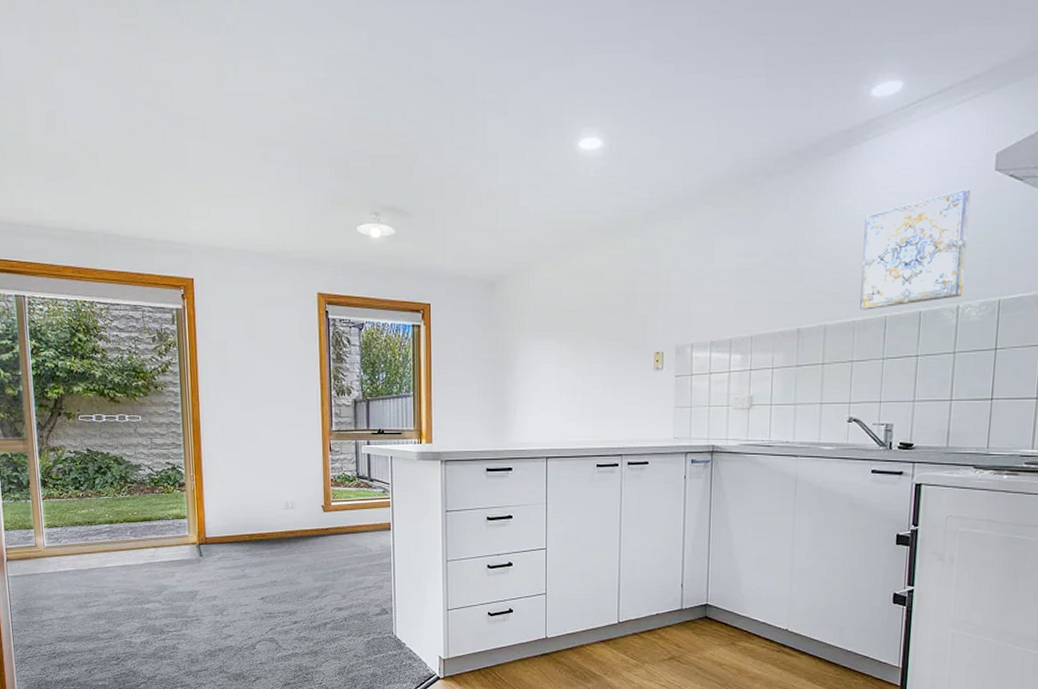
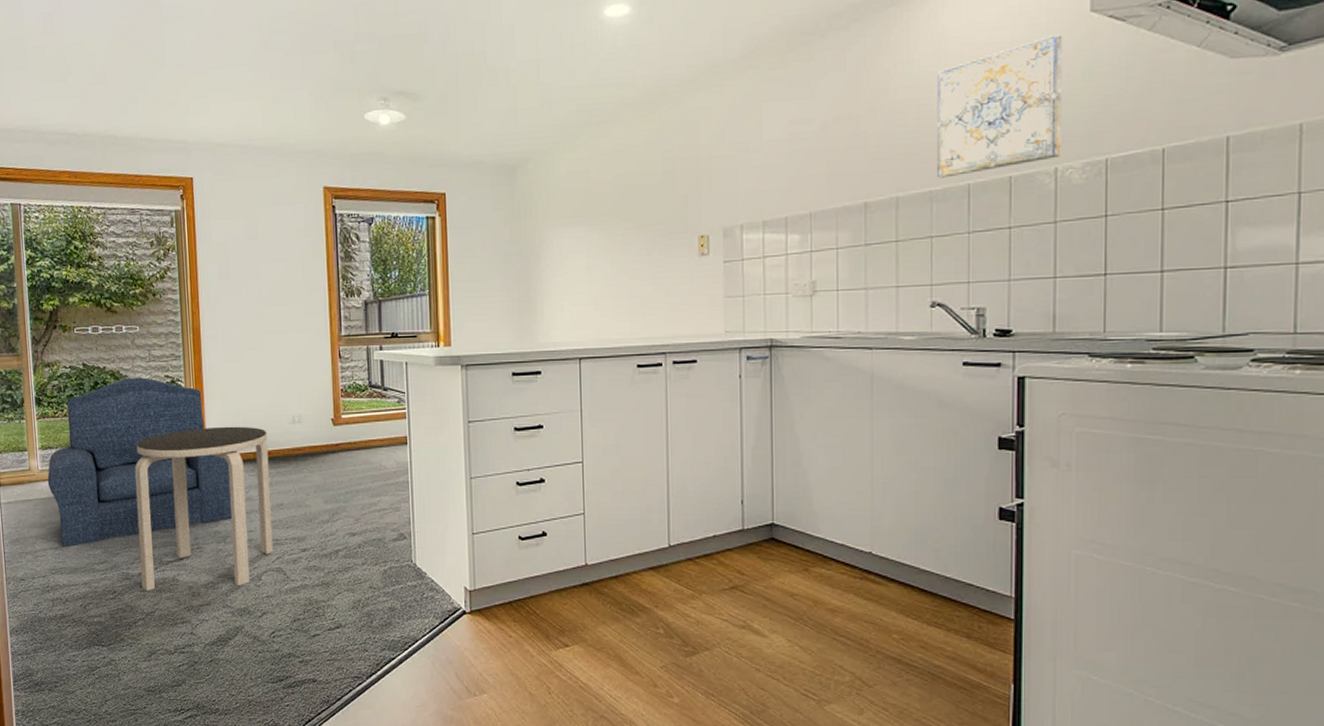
armchair: none [53,463,229,618] -> present [47,377,232,548]
side table: none [136,510,267,658] -> present [134,426,274,591]

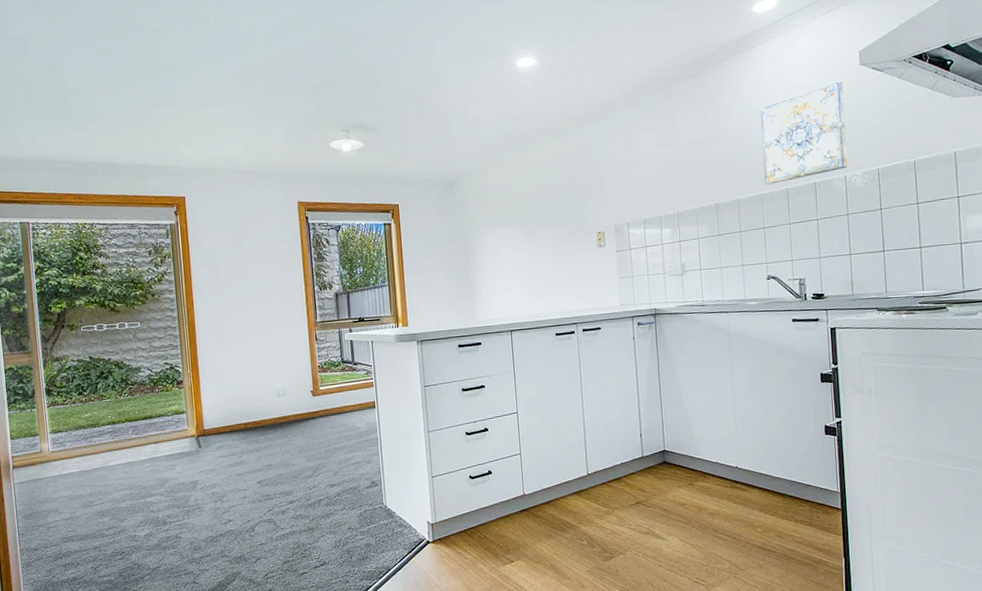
armchair: present [47,377,232,548] -> none [58,365,227,518]
side table: present [134,426,274,591] -> none [138,401,265,549]

